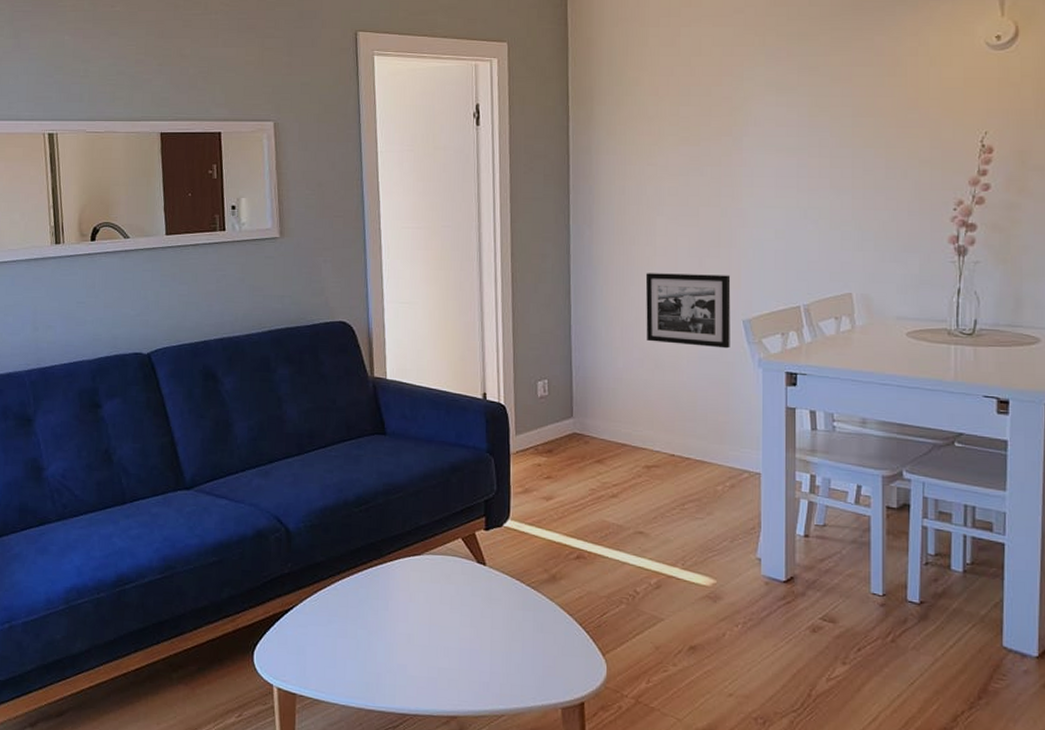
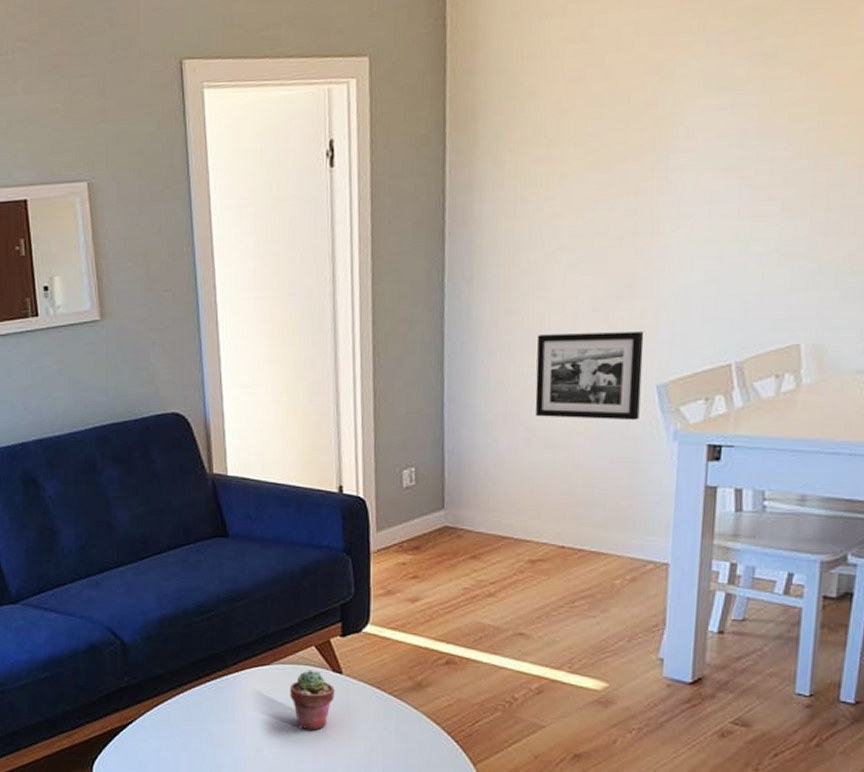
potted succulent: none [439,561,479,619] -> present [290,670,335,731]

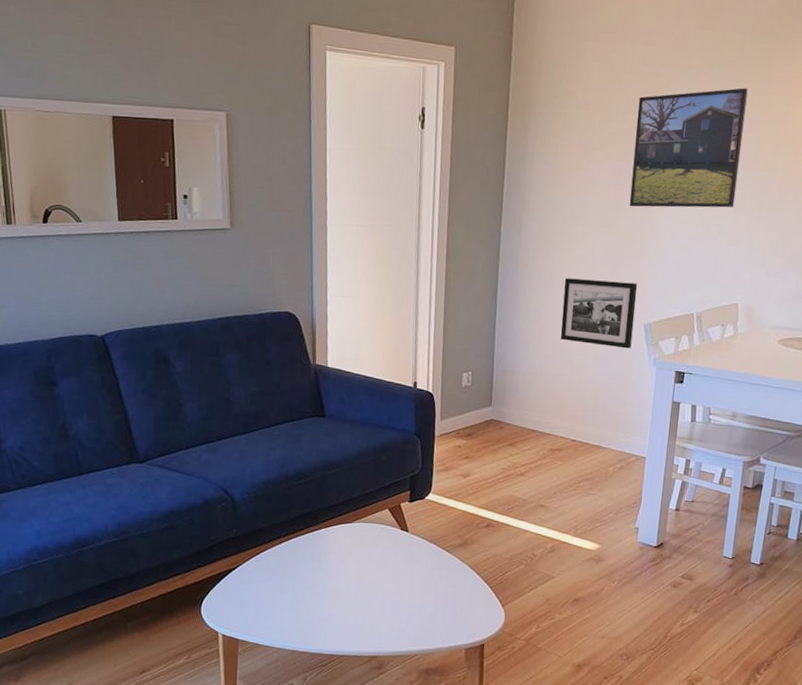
potted succulent: present [290,670,335,731] -> none [367,528,402,577]
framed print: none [625,43,800,230] -> present [629,88,748,208]

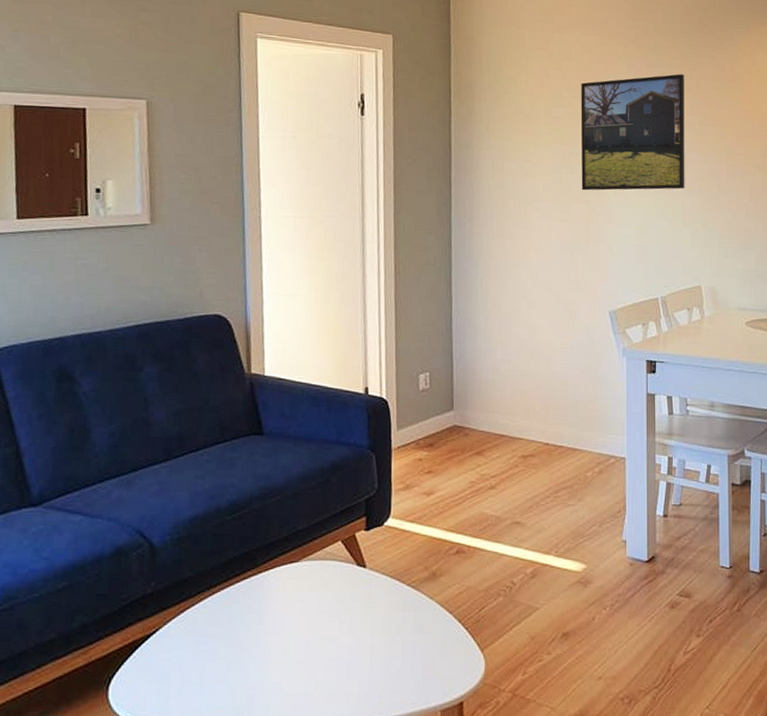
picture frame: present [560,278,638,349] -> none [522,266,598,339]

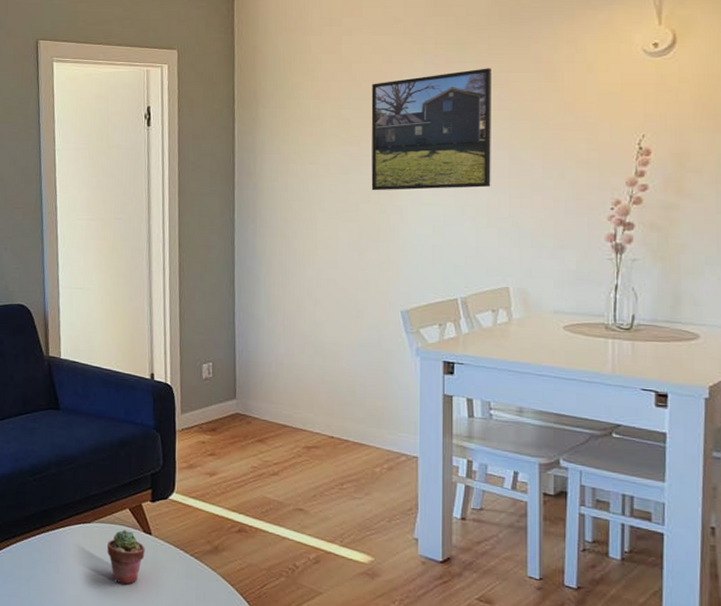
potted succulent: none [317,565,359,627] -> present [107,529,145,585]

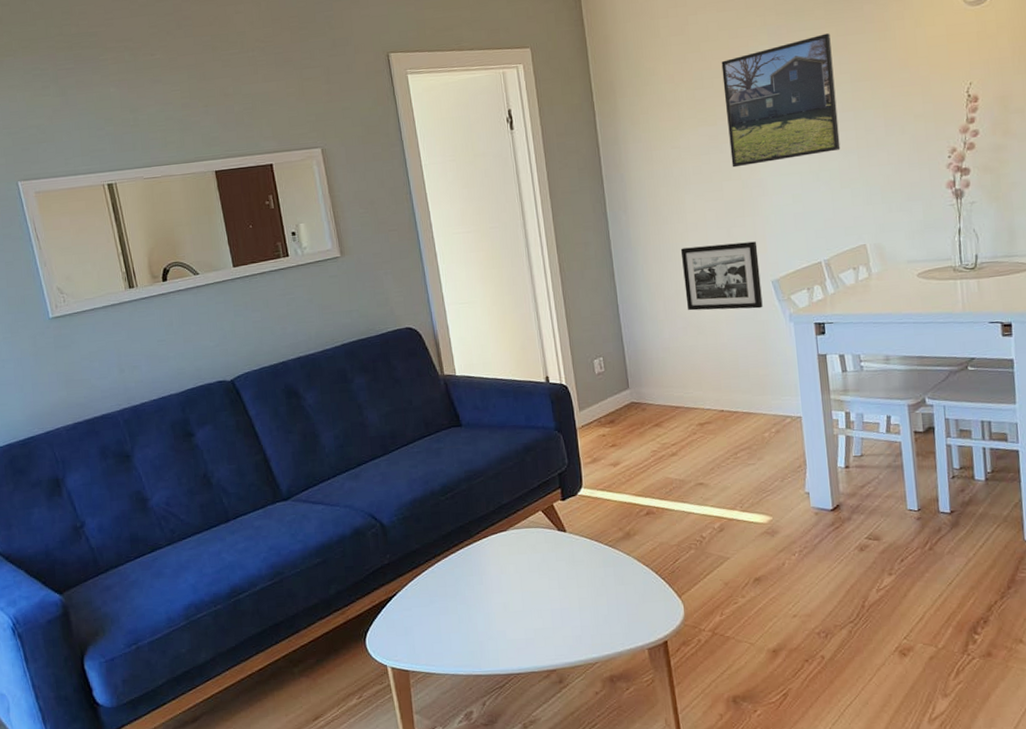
potted succulent: present [107,529,145,585] -> none [525,531,562,583]
picture frame: none [306,265,389,338] -> present [680,241,763,311]

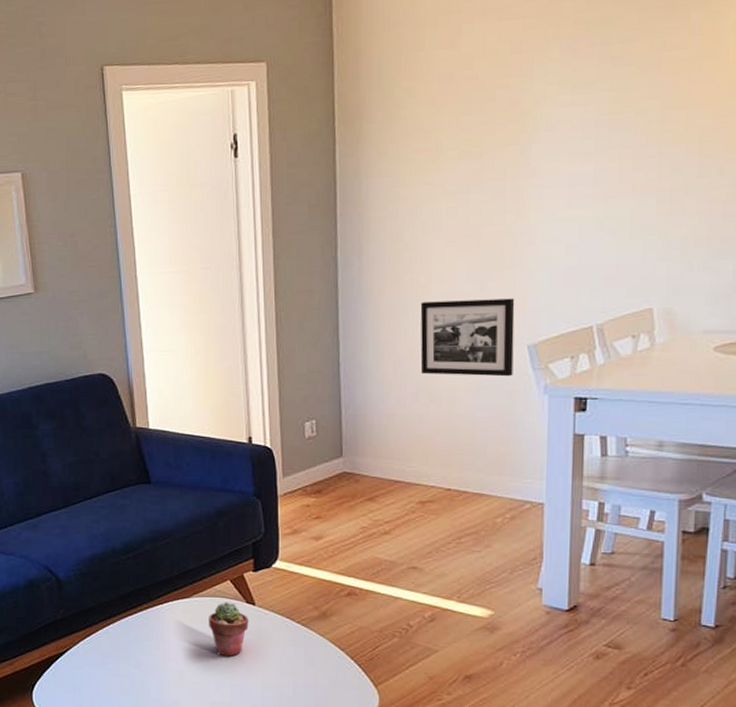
potted succulent: none [525,531,562,583] -> present [209,602,249,657]
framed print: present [721,33,841,168] -> none [495,48,642,210]

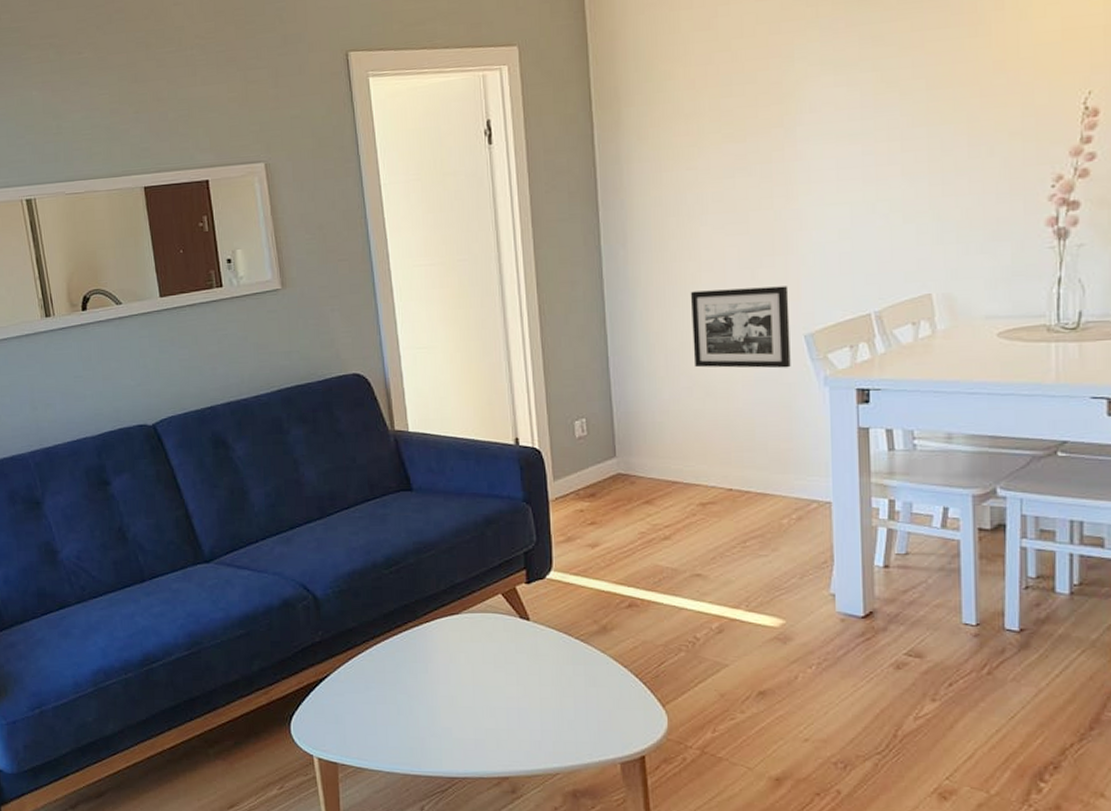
potted succulent: present [209,602,249,657] -> none [480,617,524,678]

